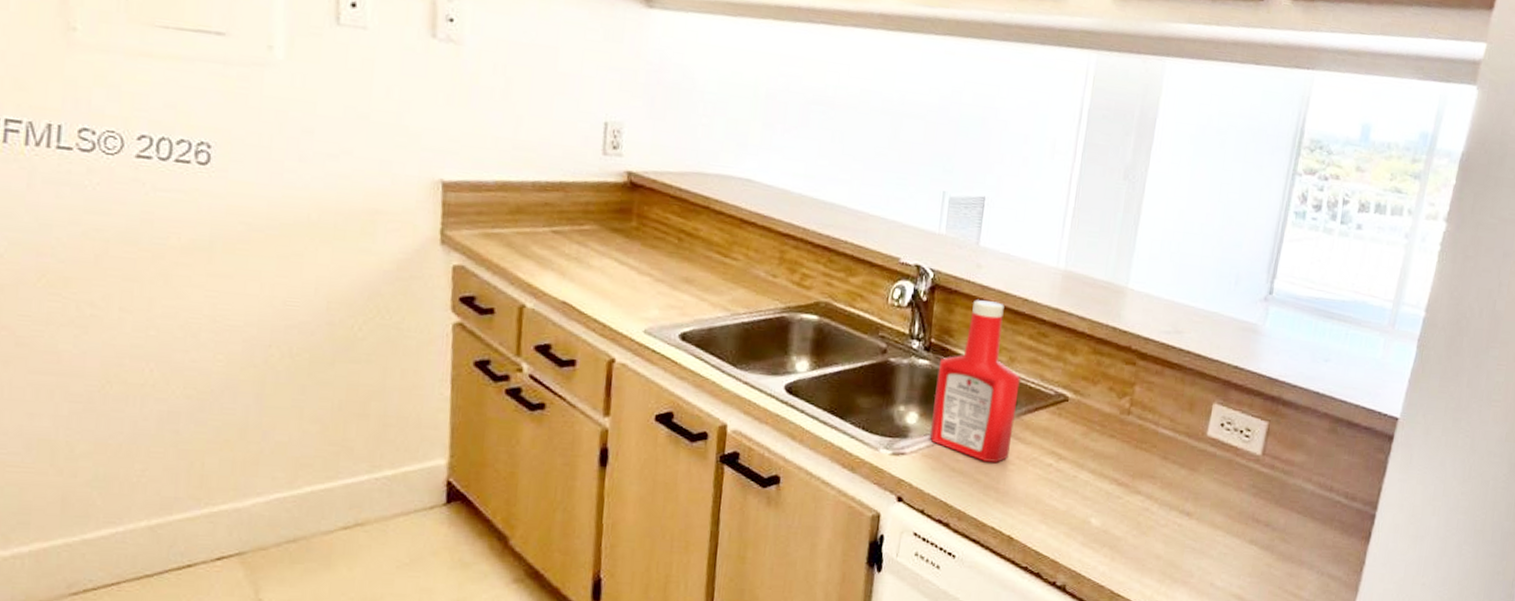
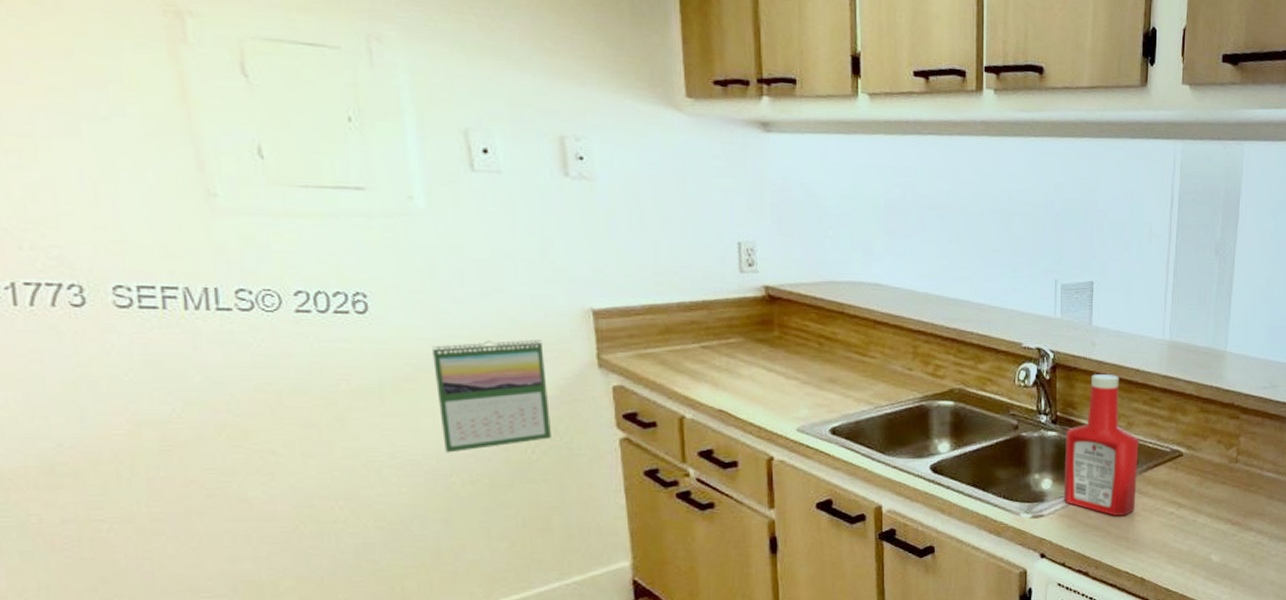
calendar: none [267,204,386,322] -> present [432,340,551,453]

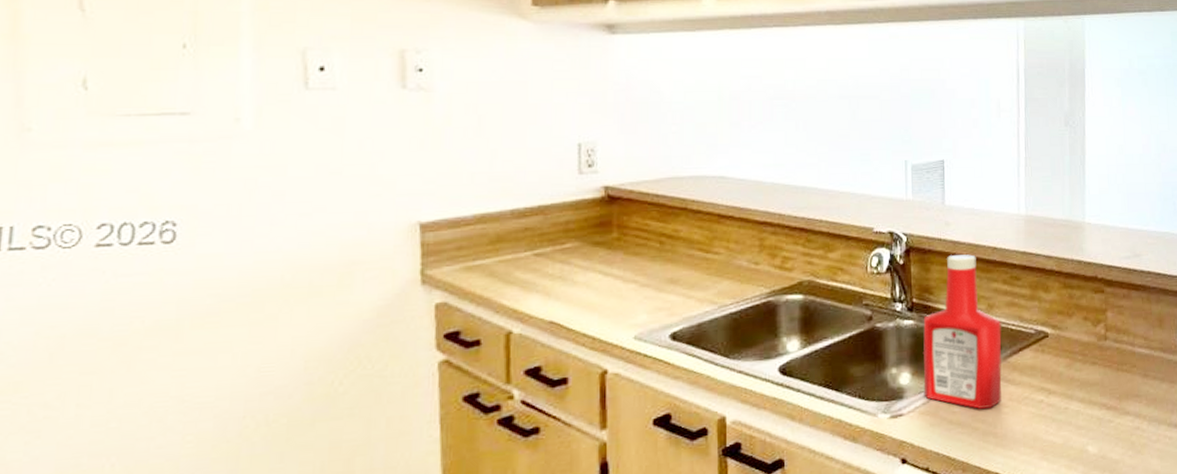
calendar: present [432,340,551,453] -> none [240,259,364,392]

